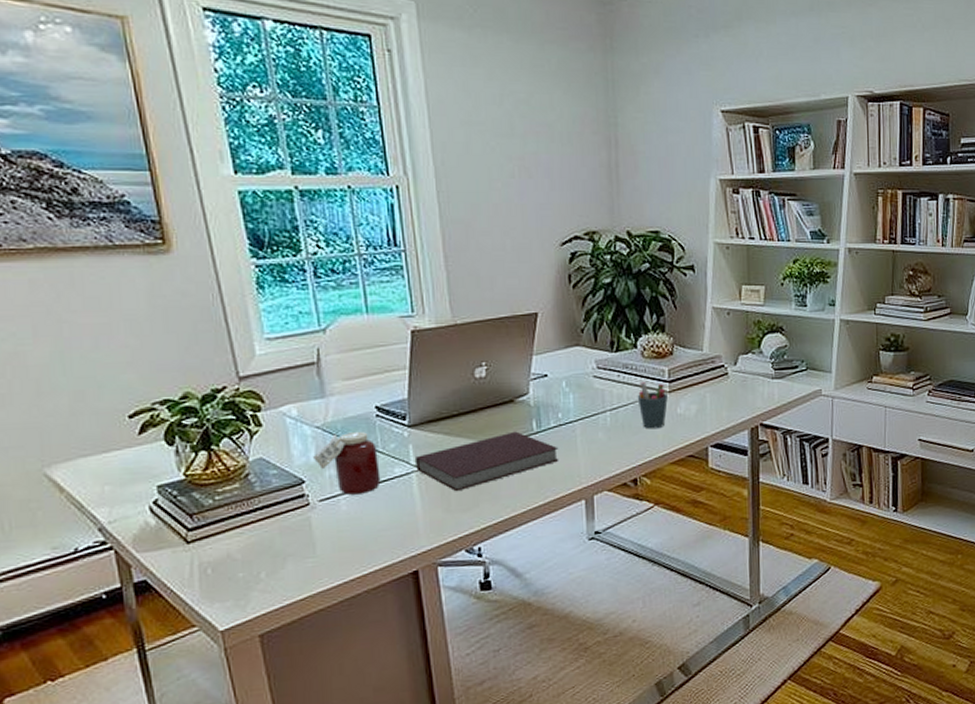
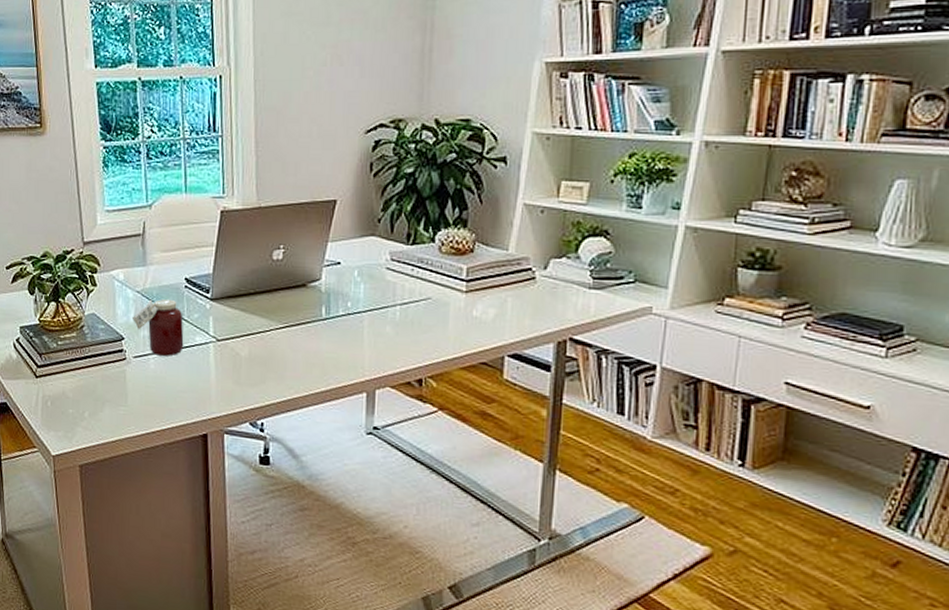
notebook: present [416,431,559,492] -> none [214,315,345,367]
pen holder: present [637,382,669,429] -> none [430,279,465,330]

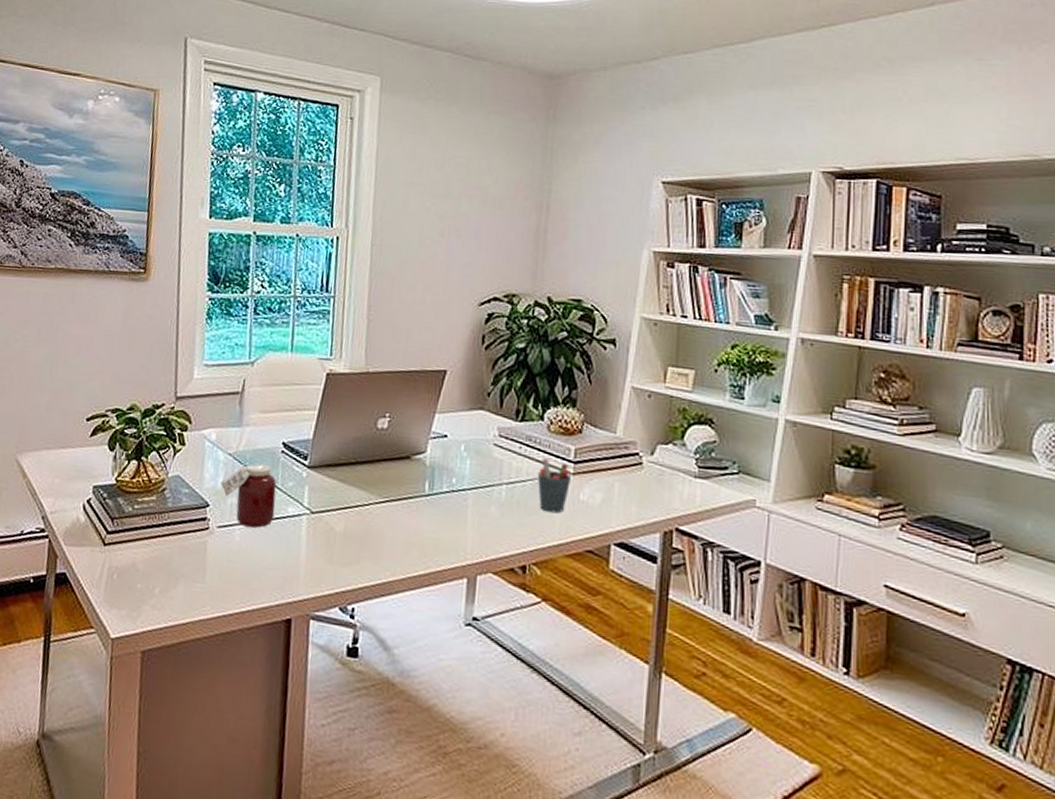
pen holder: none [430,279,465,330] -> present [537,458,572,514]

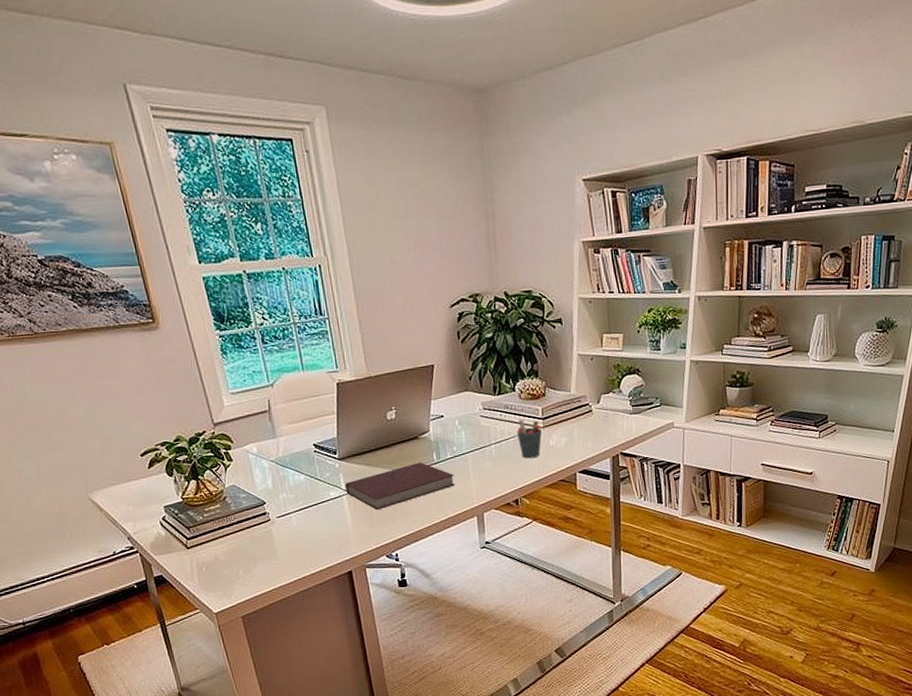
jar: present [220,463,277,528] -> none [270,464,321,513]
notebook: none [308,489,448,543] -> present [345,462,456,510]

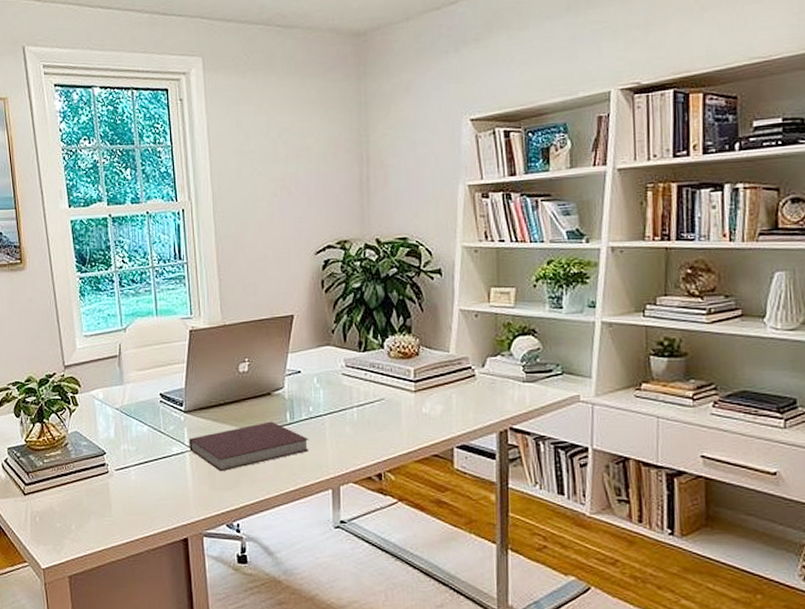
pen holder: present [516,420,543,459] -> none [383,381,414,427]

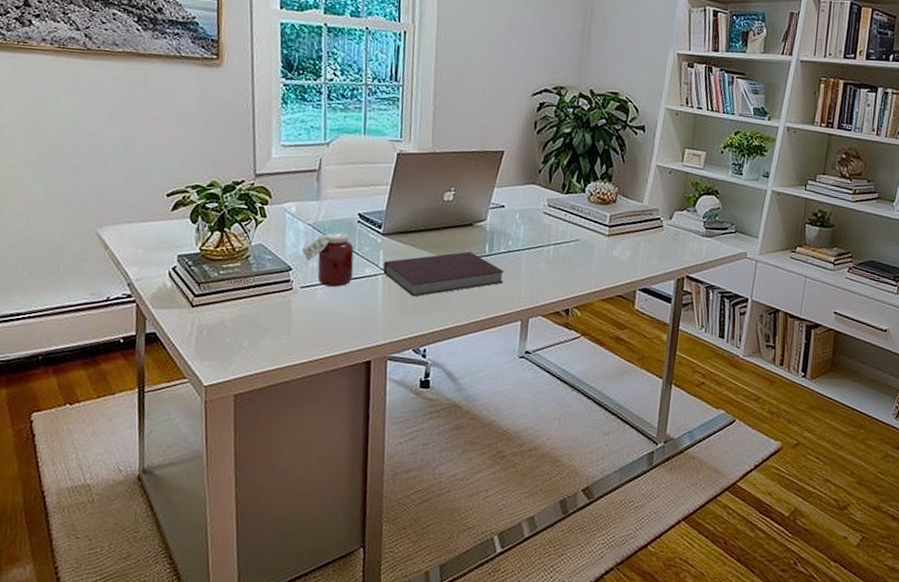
jar: none [112,415,162,467] -> present [301,232,354,287]

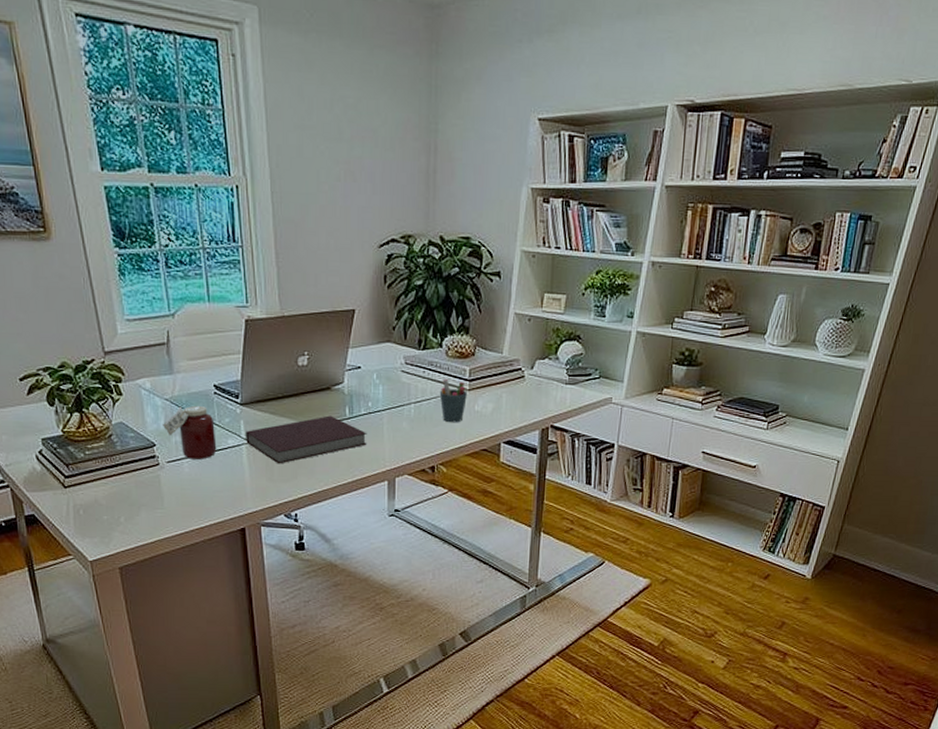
pen holder: none [579,223,607,267] -> present [439,379,468,423]

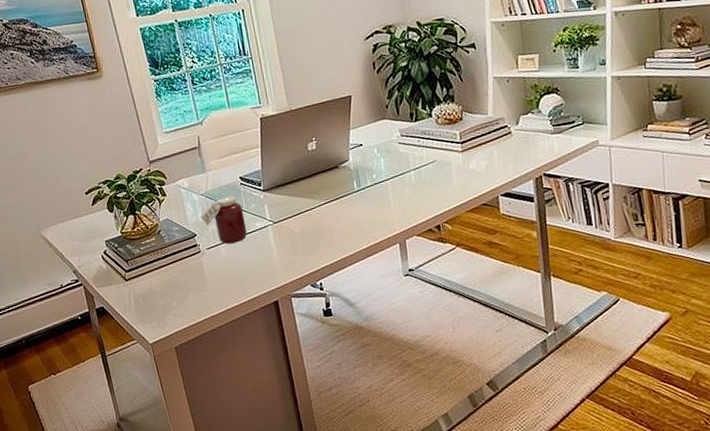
notebook: present [246,415,367,464] -> none [270,190,377,240]
pen holder: present [439,379,468,423] -> none [435,144,462,184]

